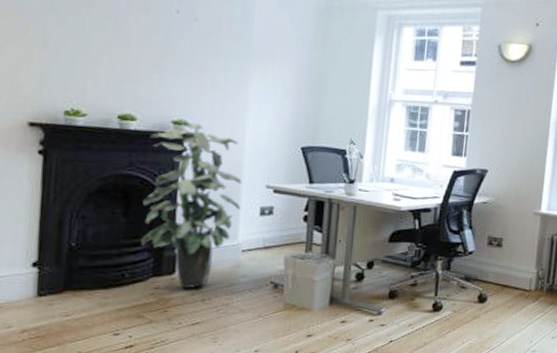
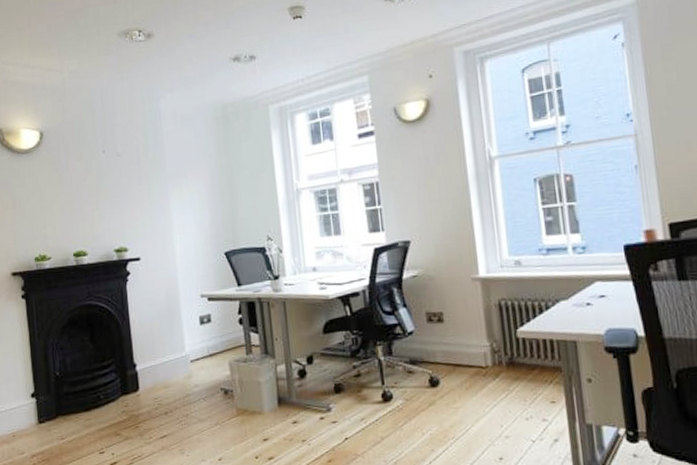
indoor plant: present [141,123,242,289] -> none [100,248,183,404]

